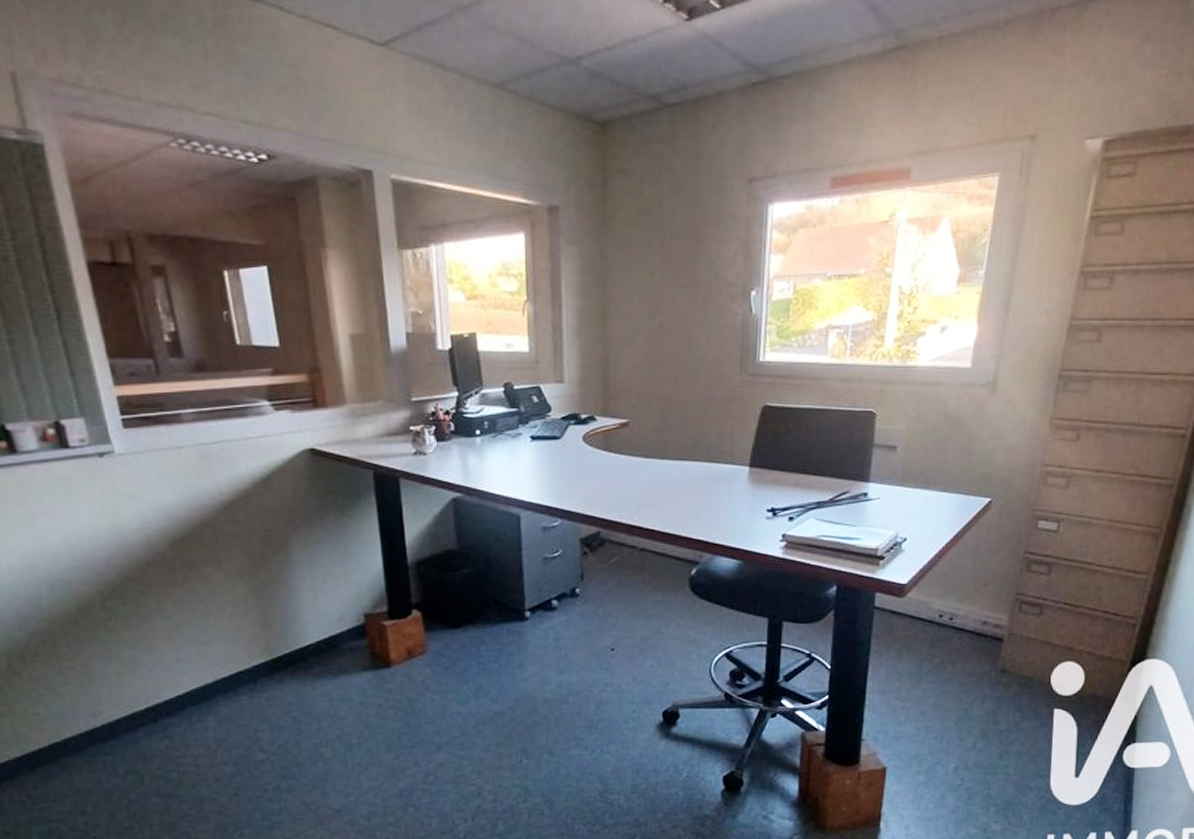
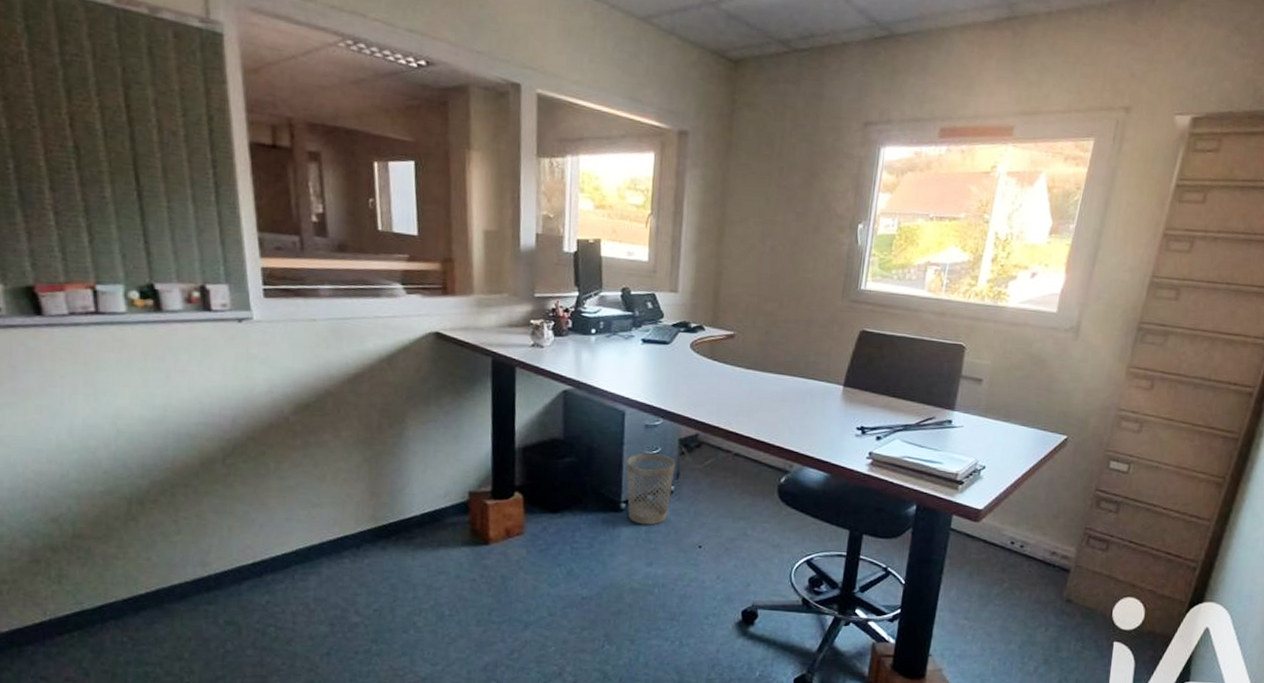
wastebasket: none [527,556,579,632] -> present [626,453,676,525]

